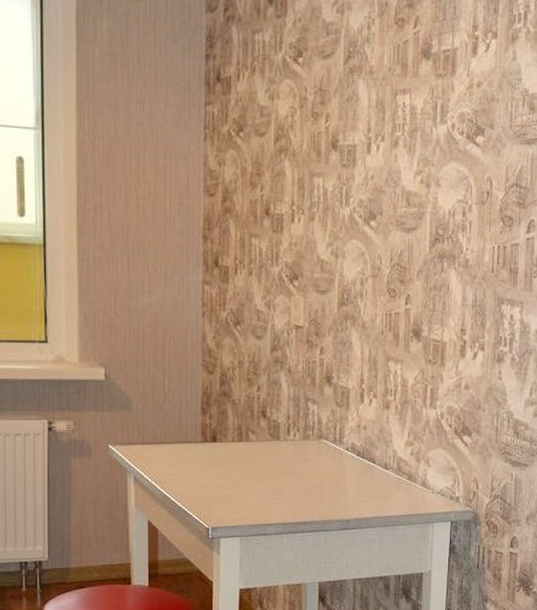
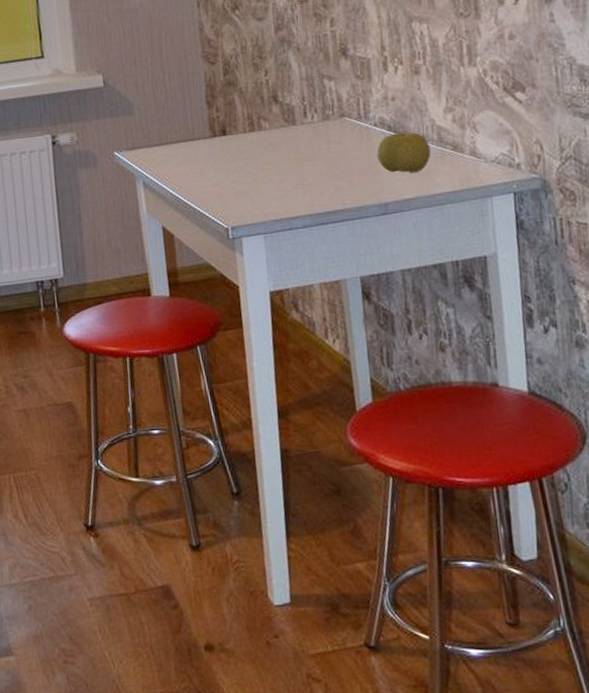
fruit: none [345,459,390,495] -> present [376,132,431,173]

